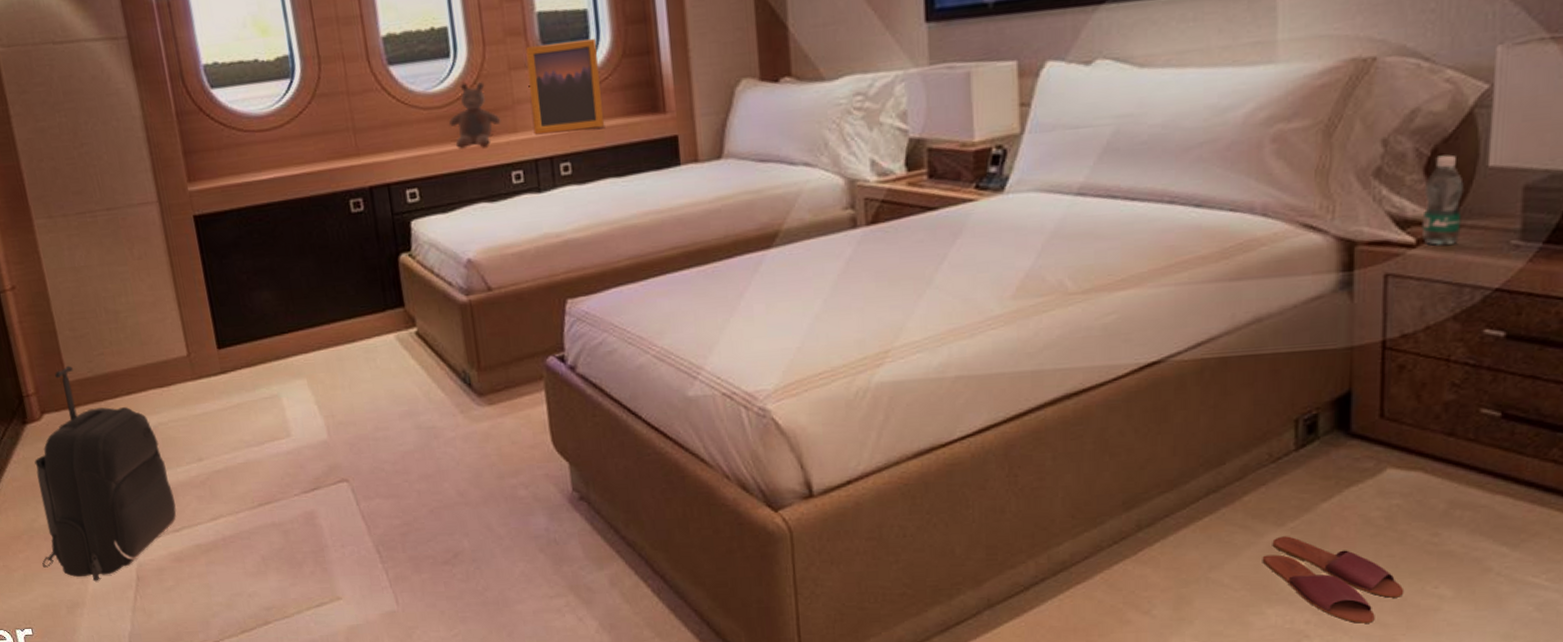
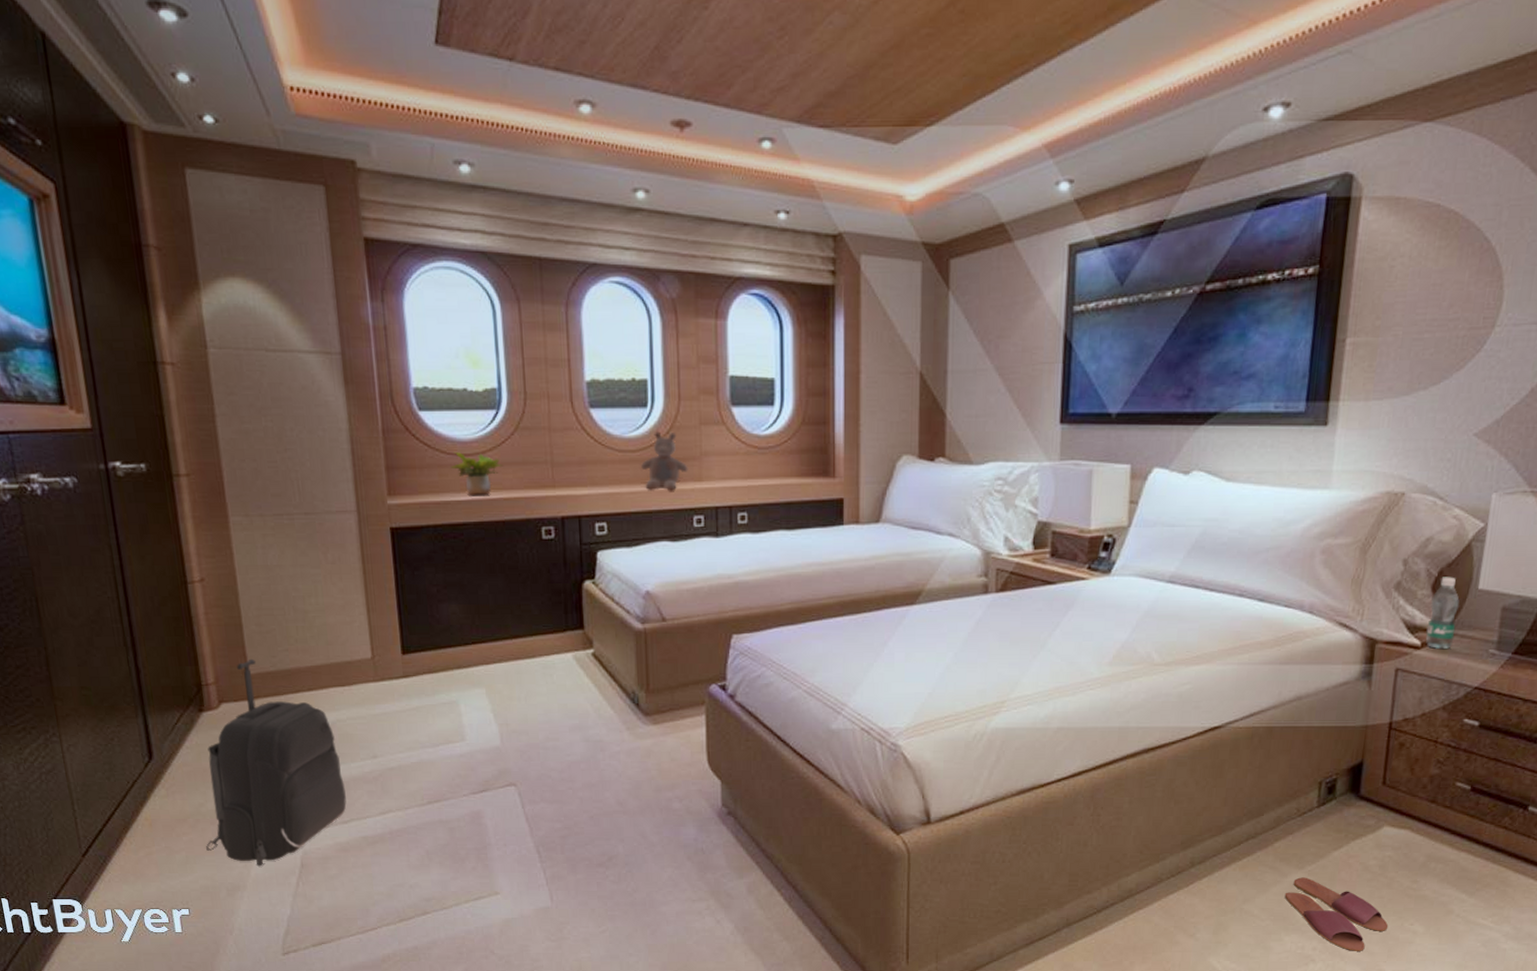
potted plant: none [249,127,304,174] -> present [451,451,504,496]
picture frame: present [525,39,605,135] -> none [716,406,781,485]

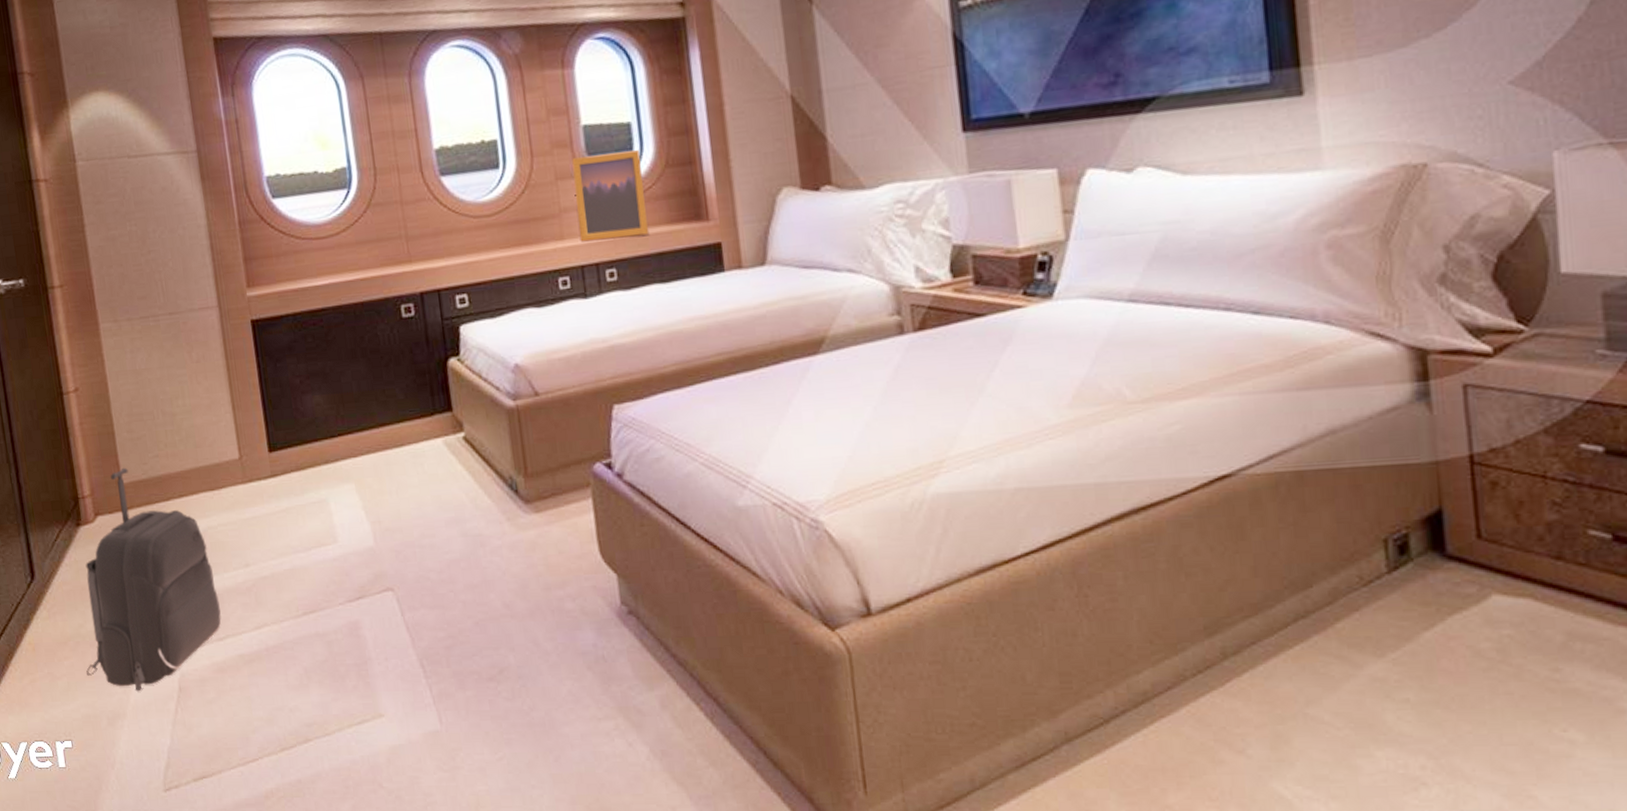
potted plant: present [451,451,504,496] -> none [306,235,359,280]
bear: present [641,431,688,494] -> none [498,191,548,257]
picture frame: none [716,406,781,485] -> present [572,150,650,242]
slippers: present [1284,877,1389,951] -> none [1364,668,1529,770]
bottle: present [1425,577,1460,650] -> none [1495,261,1540,356]

